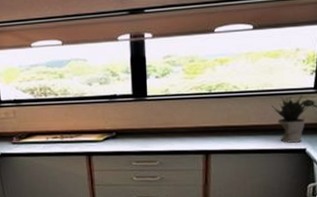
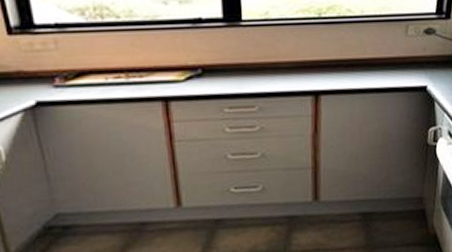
potted plant: present [271,94,309,143] -> none [389,20,430,80]

